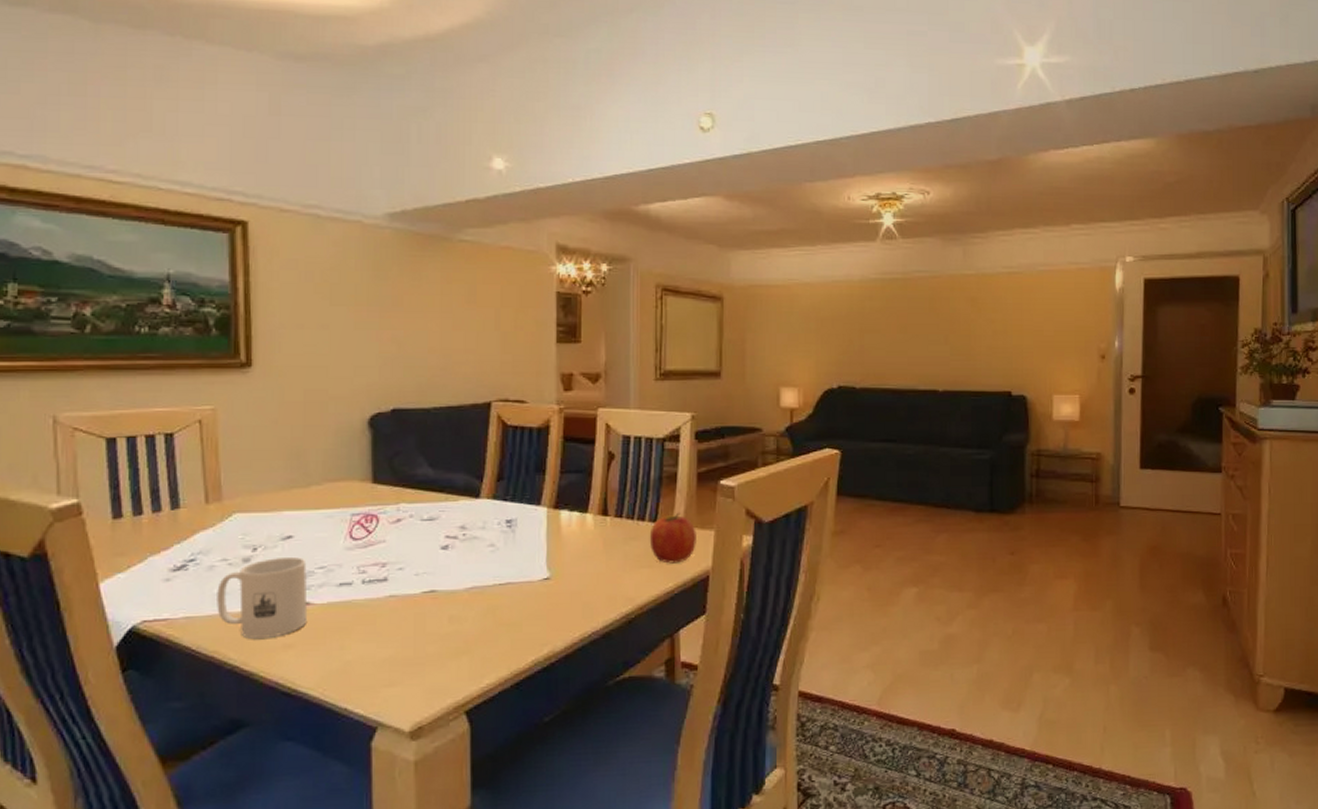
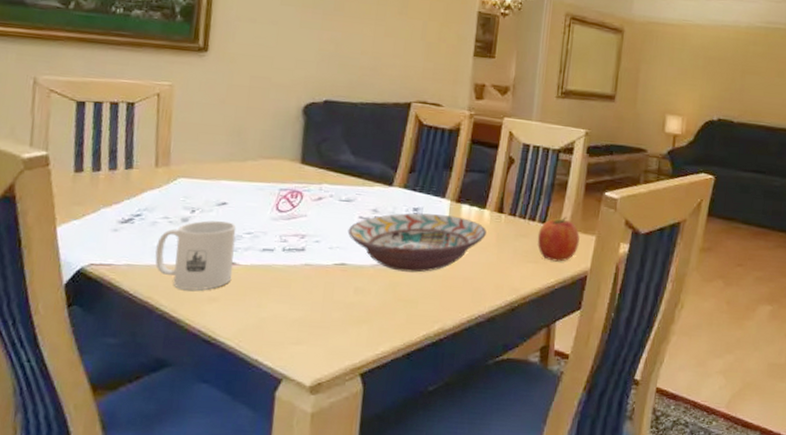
decorative bowl: none [434,524,591,593] -> present [347,213,486,273]

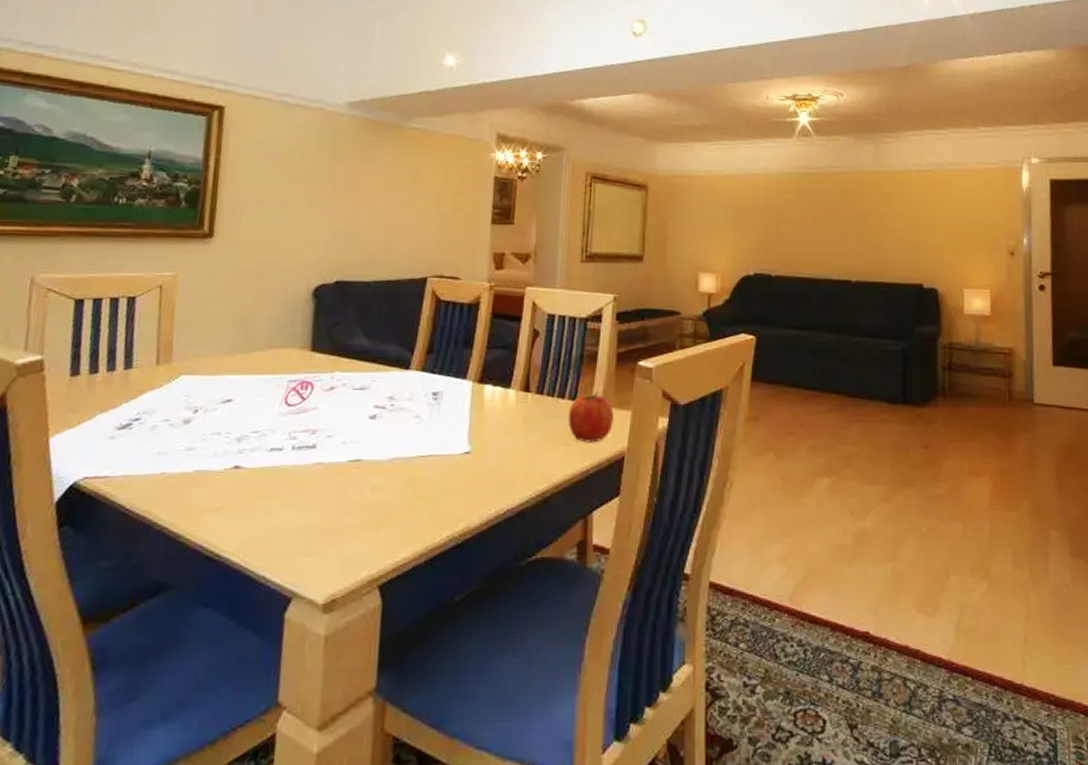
mug: present [155,220,237,291] -> none [154,419,242,500]
decorative bowl: present [347,213,486,273] -> none [362,398,512,465]

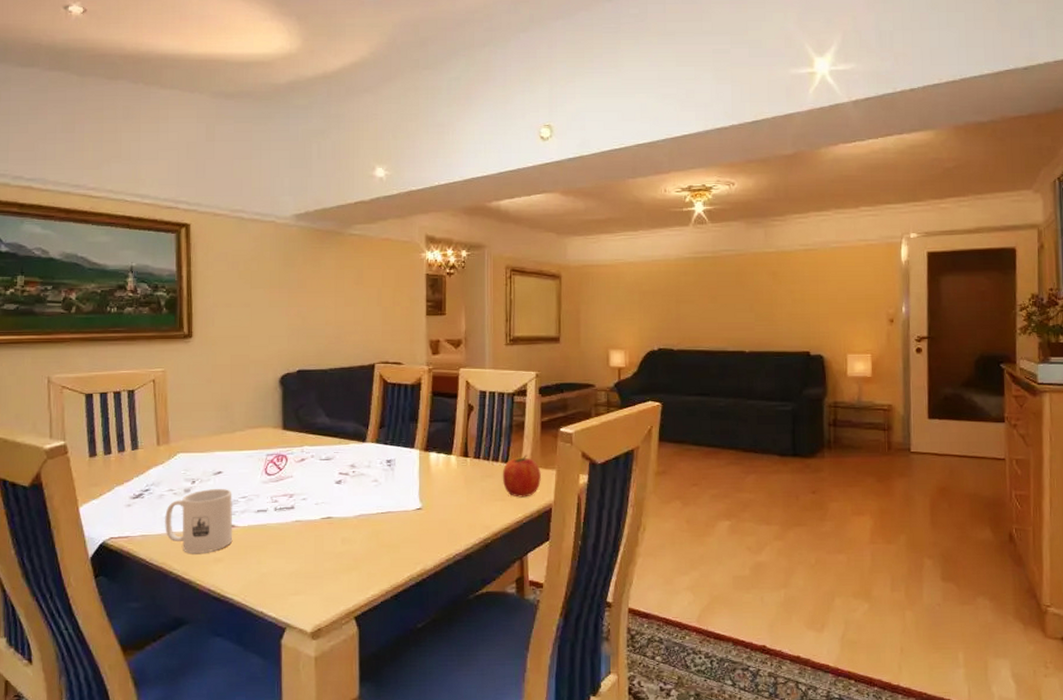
mug: none [154,419,242,500] -> present [165,488,233,553]

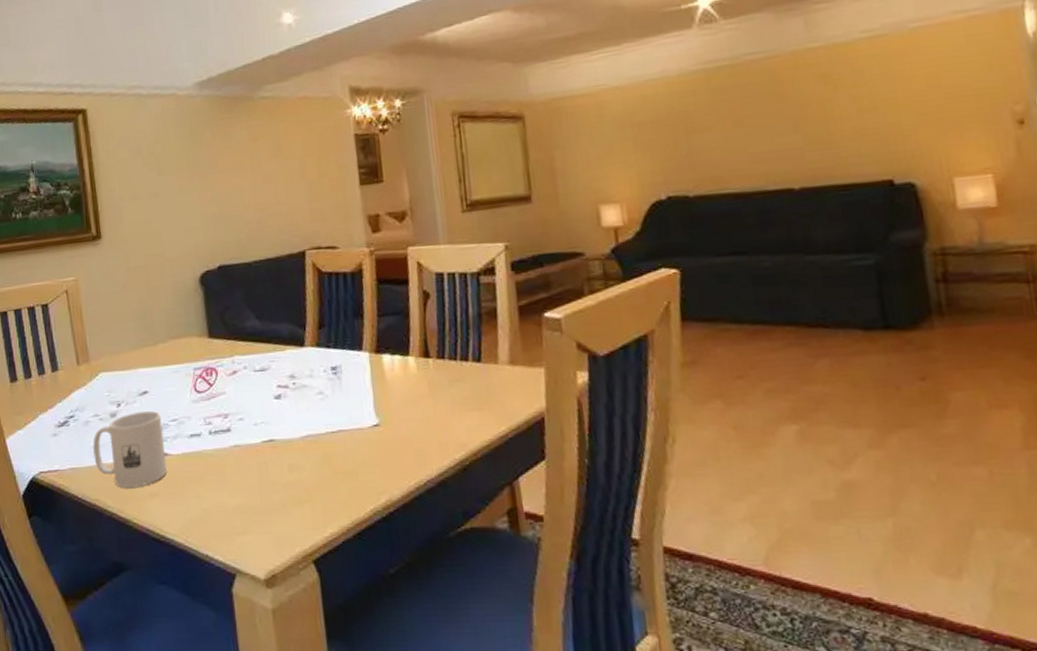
fruit: present [502,455,541,498] -> none [474,350,526,406]

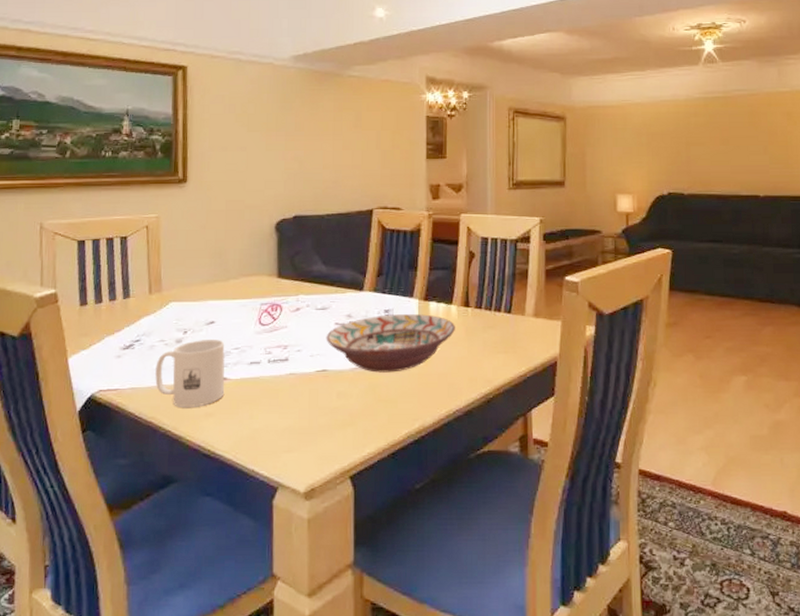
decorative bowl: none [268,369,416,441] -> present [326,314,455,373]

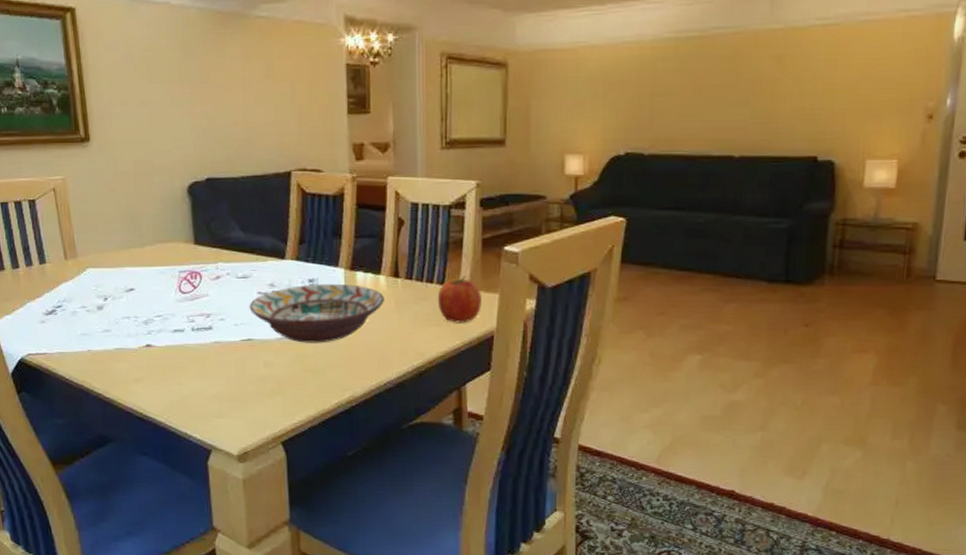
mug: present [155,338,225,407] -> none [80,306,151,372]
fruit: none [504,304,545,350] -> present [437,276,482,323]

